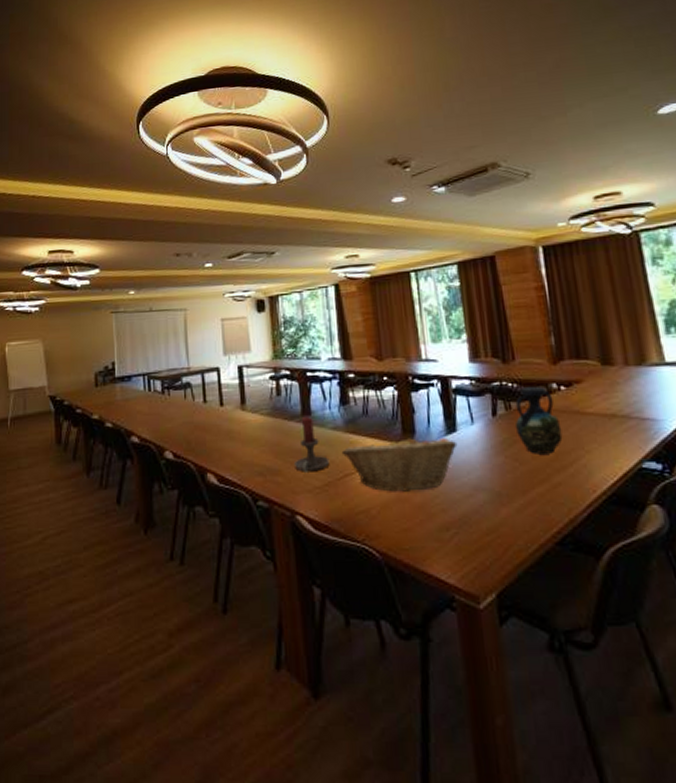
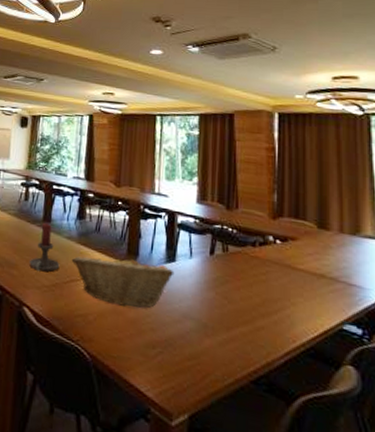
vase: present [514,386,563,454] -> none [229,234,272,299]

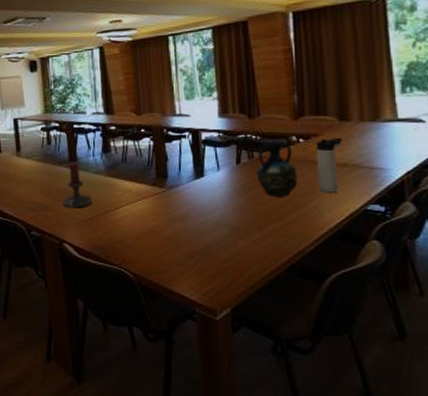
fruit basket: present [71,254,175,308] -> none [103,179,204,226]
vase: none [229,234,272,299] -> present [256,138,298,197]
thermos bottle: none [292,244,322,304] -> present [316,137,344,193]

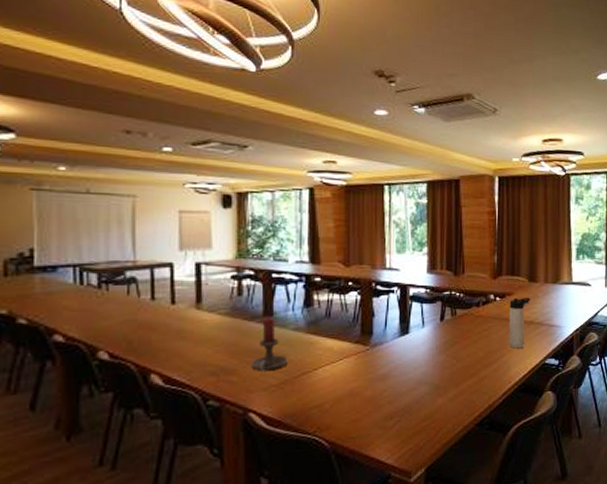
vase: present [256,138,298,197] -> none [457,296,493,353]

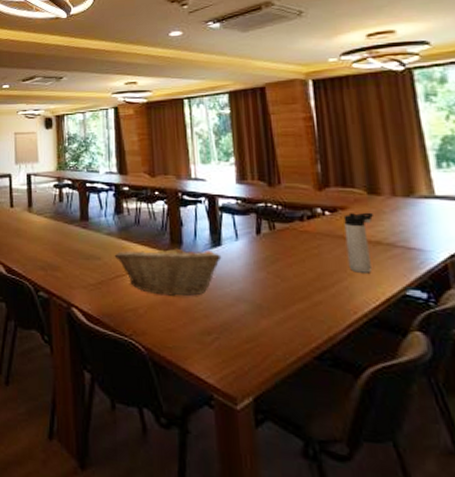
candle holder: present [251,318,288,371] -> none [72,222,103,271]
fruit basket: none [301,336,409,388] -> present [114,245,222,296]

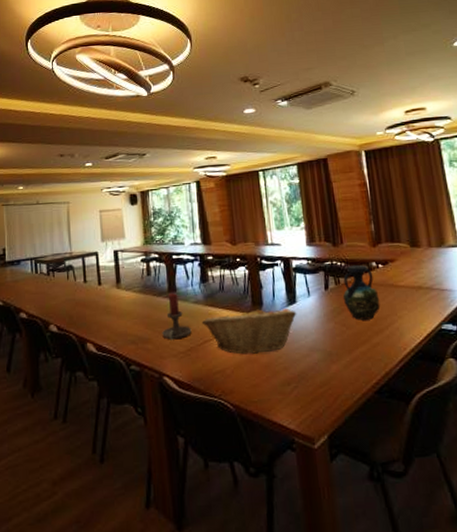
candle holder: none [72,222,103,271] -> present [162,293,192,340]
vase: none [278,209,325,274] -> present [343,264,381,320]
thermos bottle: present [343,212,375,273] -> none [393,262,416,315]

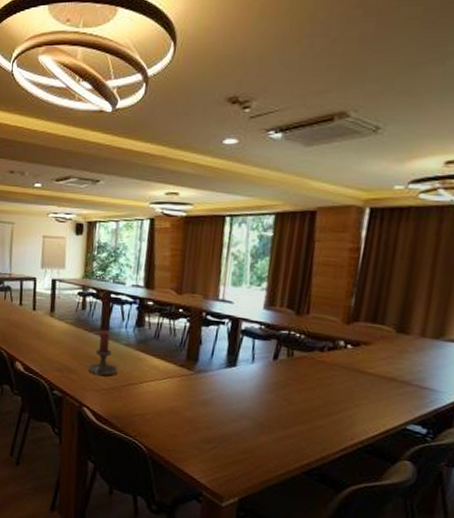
fruit basket: present [202,307,297,355] -> none [129,360,235,408]
vase: present [343,264,381,320] -> none [292,339,338,401]

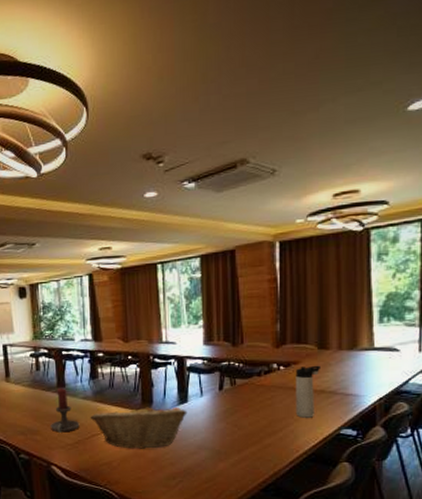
fruit basket: none [129,360,235,408] -> present [90,405,188,449]
thermos bottle: none [357,349,397,406] -> present [295,365,322,418]

